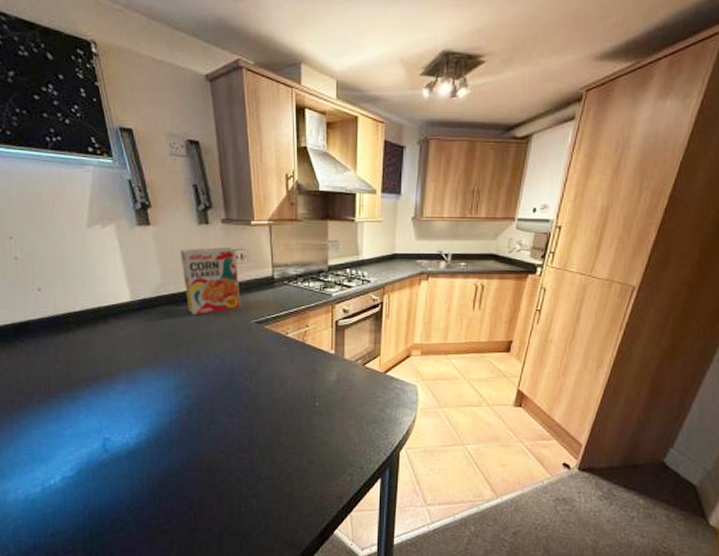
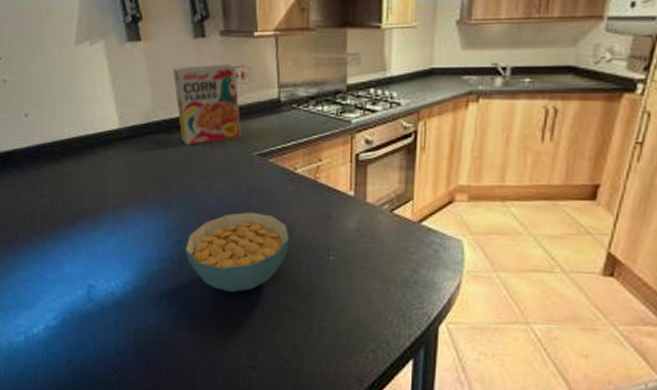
cereal bowl: none [193,369,283,437] -> present [185,211,290,293]

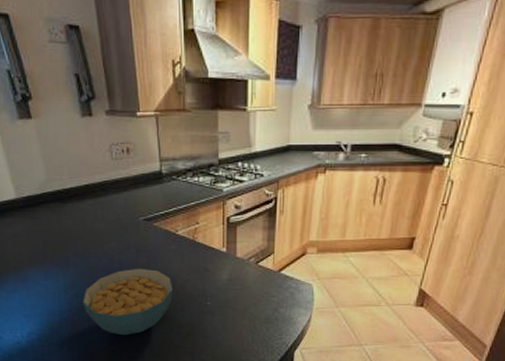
cereal box: present [173,63,241,146] -> none [64,140,128,213]

